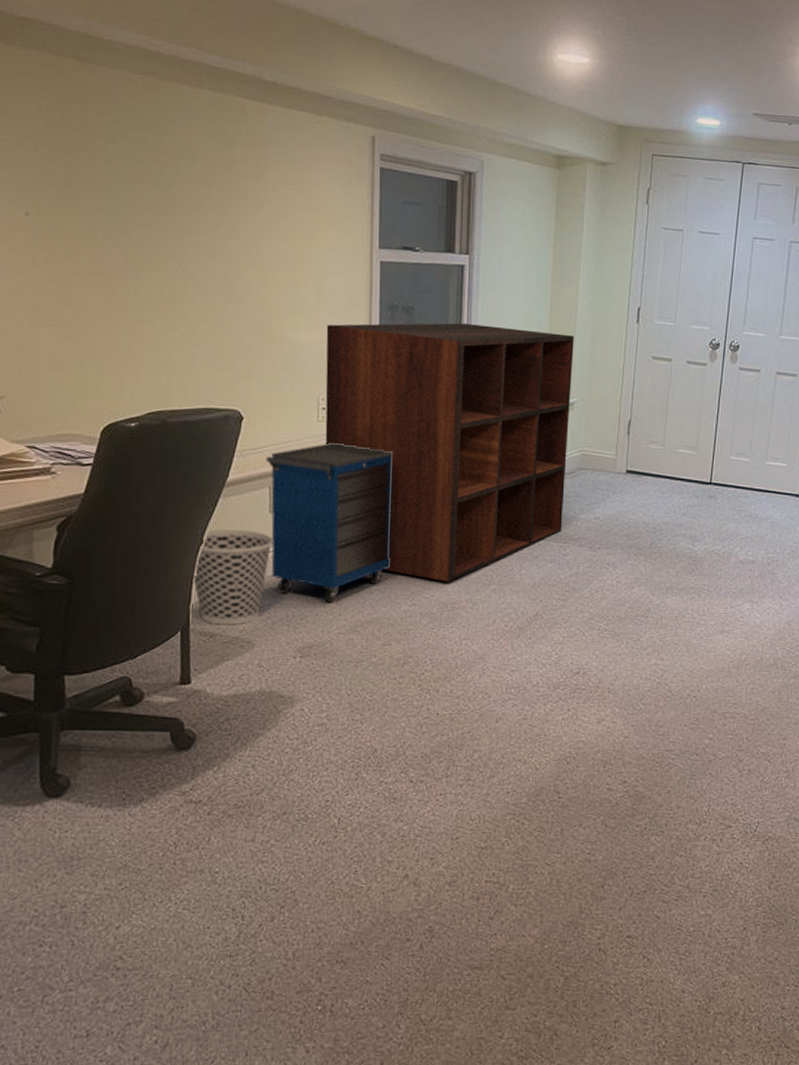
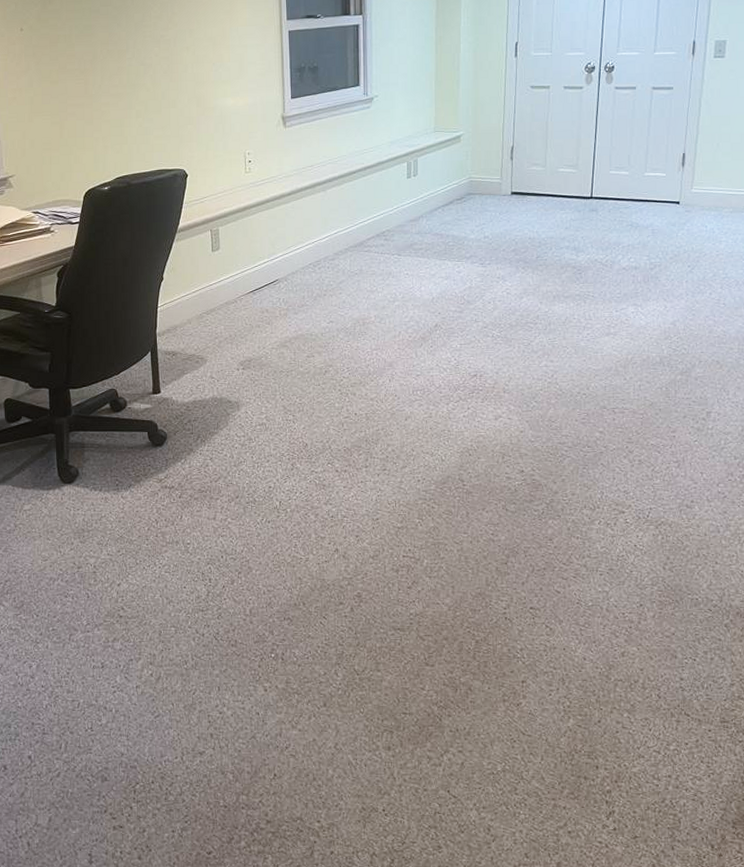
wastebasket: present [192,529,274,625] -> none [156,267,216,345]
cabinet: present [265,442,394,602] -> none [207,189,310,323]
shelving unit: present [325,323,574,582] -> none [248,75,458,301]

